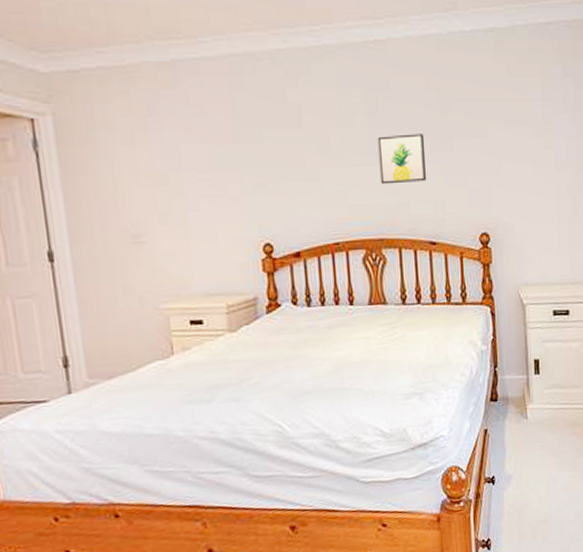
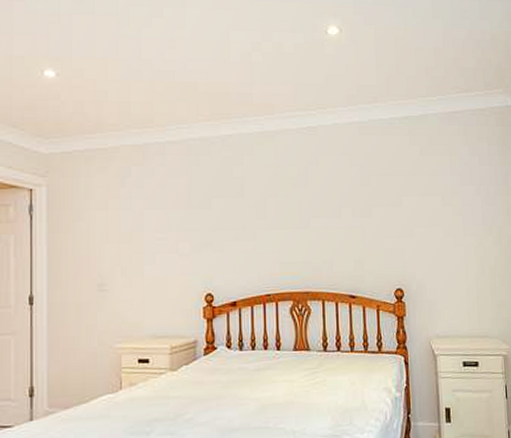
wall art: present [377,133,427,185] -> none [307,202,349,245]

